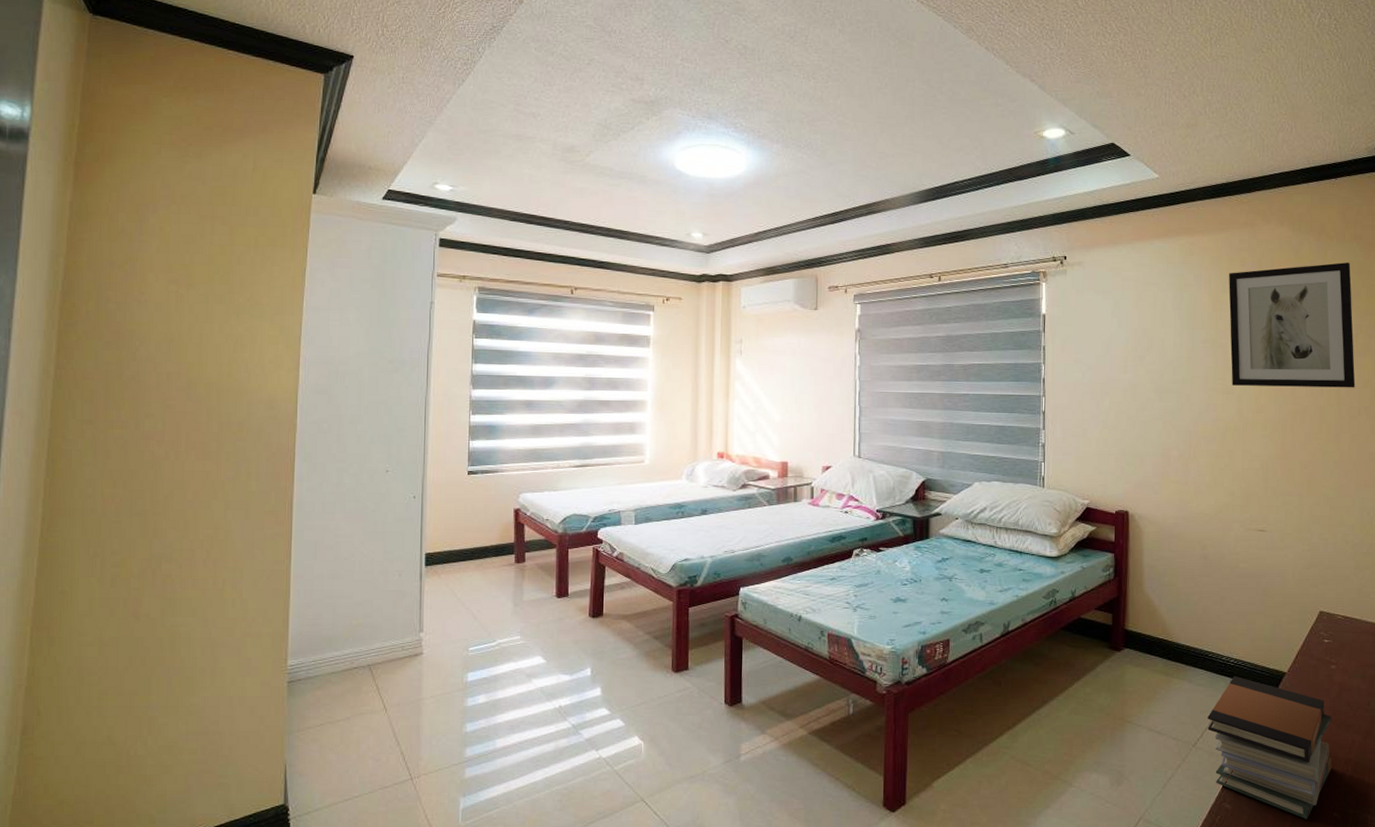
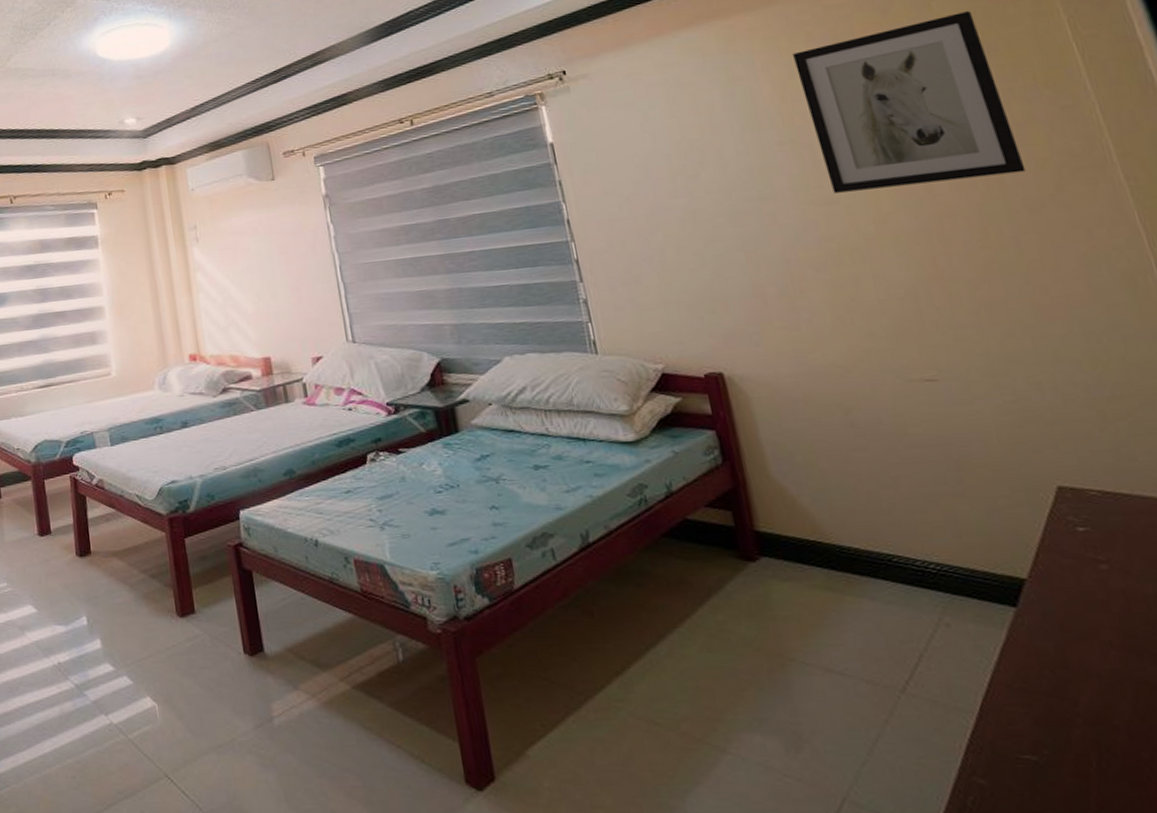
book stack: present [1207,675,1332,820] -> none [913,587,1147,803]

